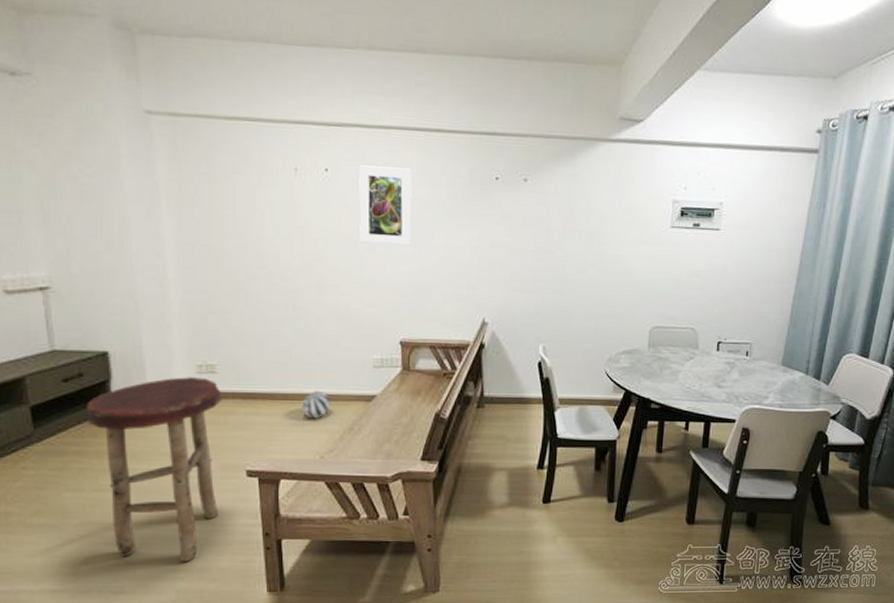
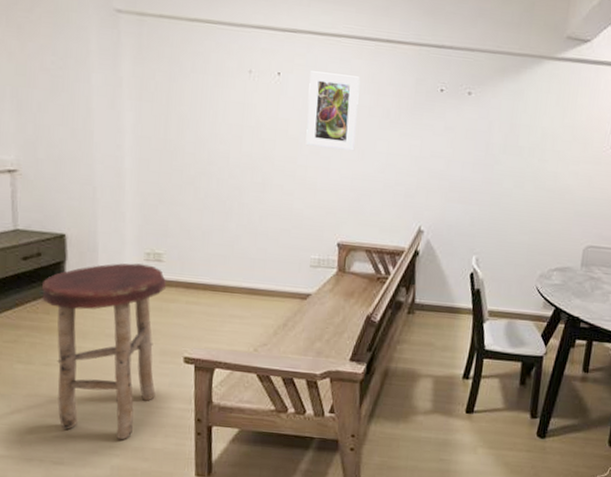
decorative ball: present [301,390,330,419] -> none [239,285,268,313]

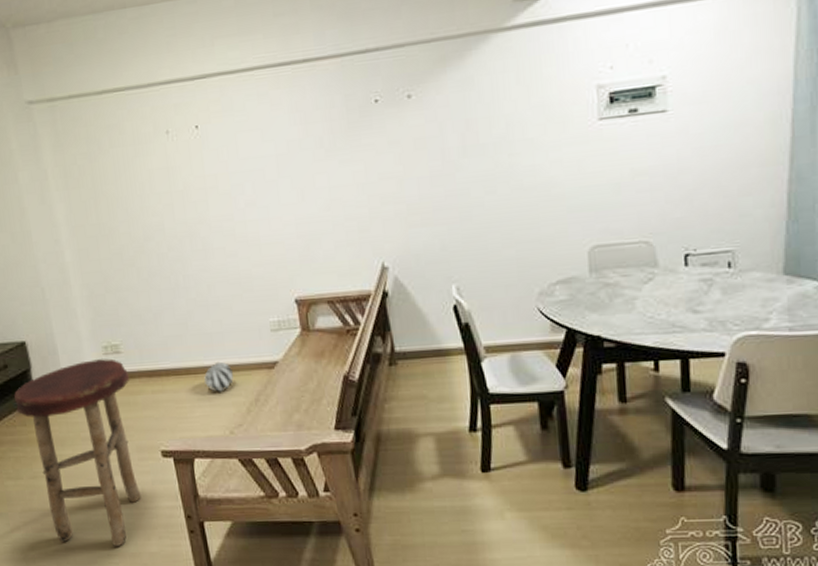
decorative ball: none [239,285,268,313] -> present [204,361,234,392]
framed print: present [305,71,360,151] -> none [228,109,293,199]

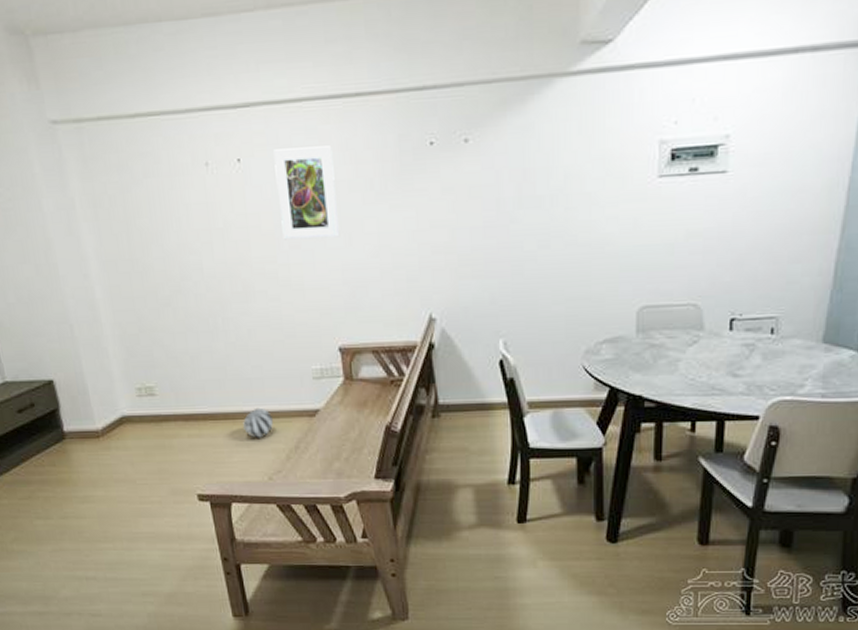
stool: present [13,358,141,547] -> none [41,401,177,587]
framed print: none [228,109,293,199] -> present [273,146,340,240]

